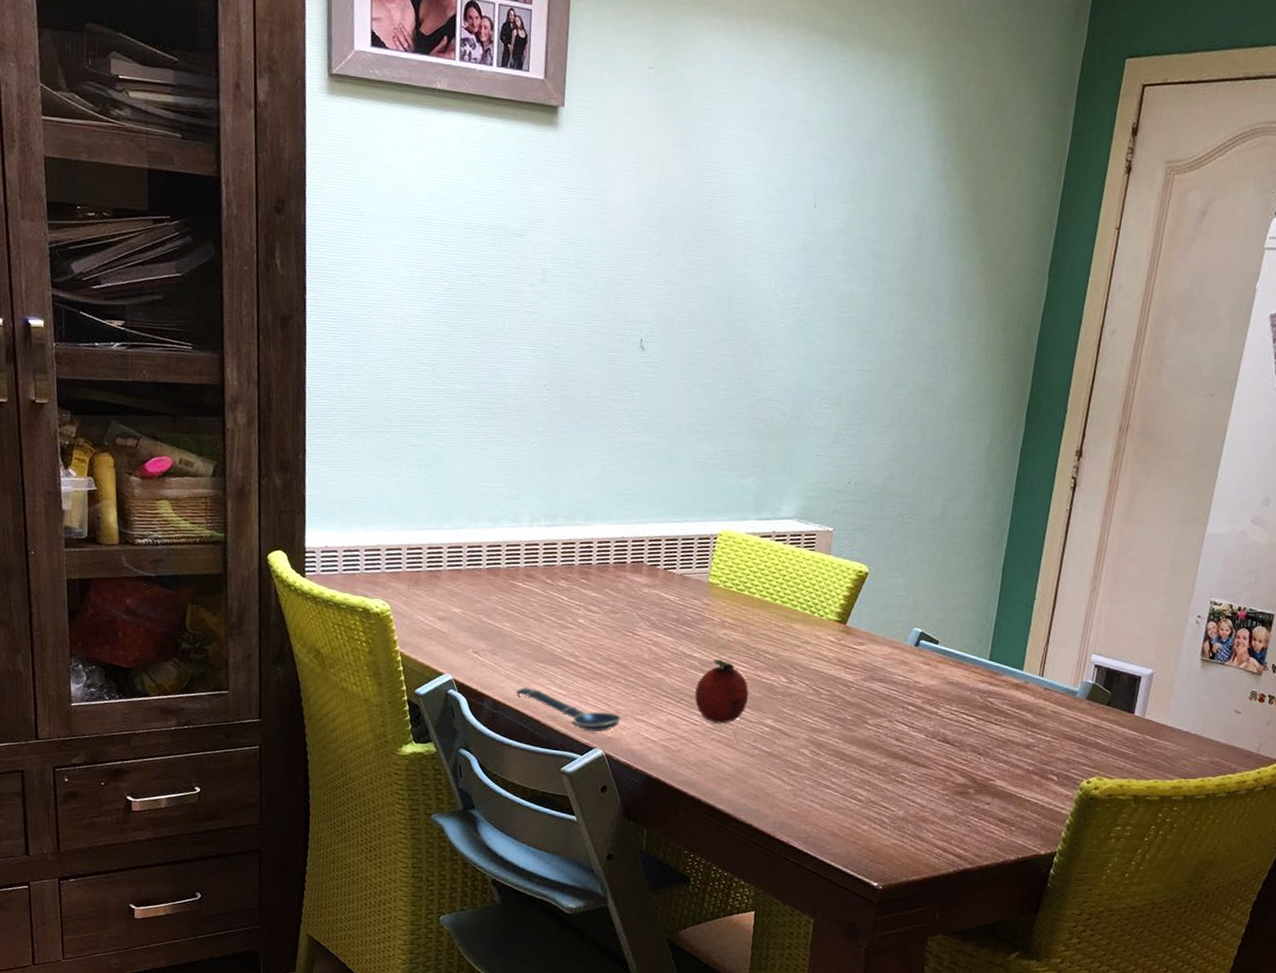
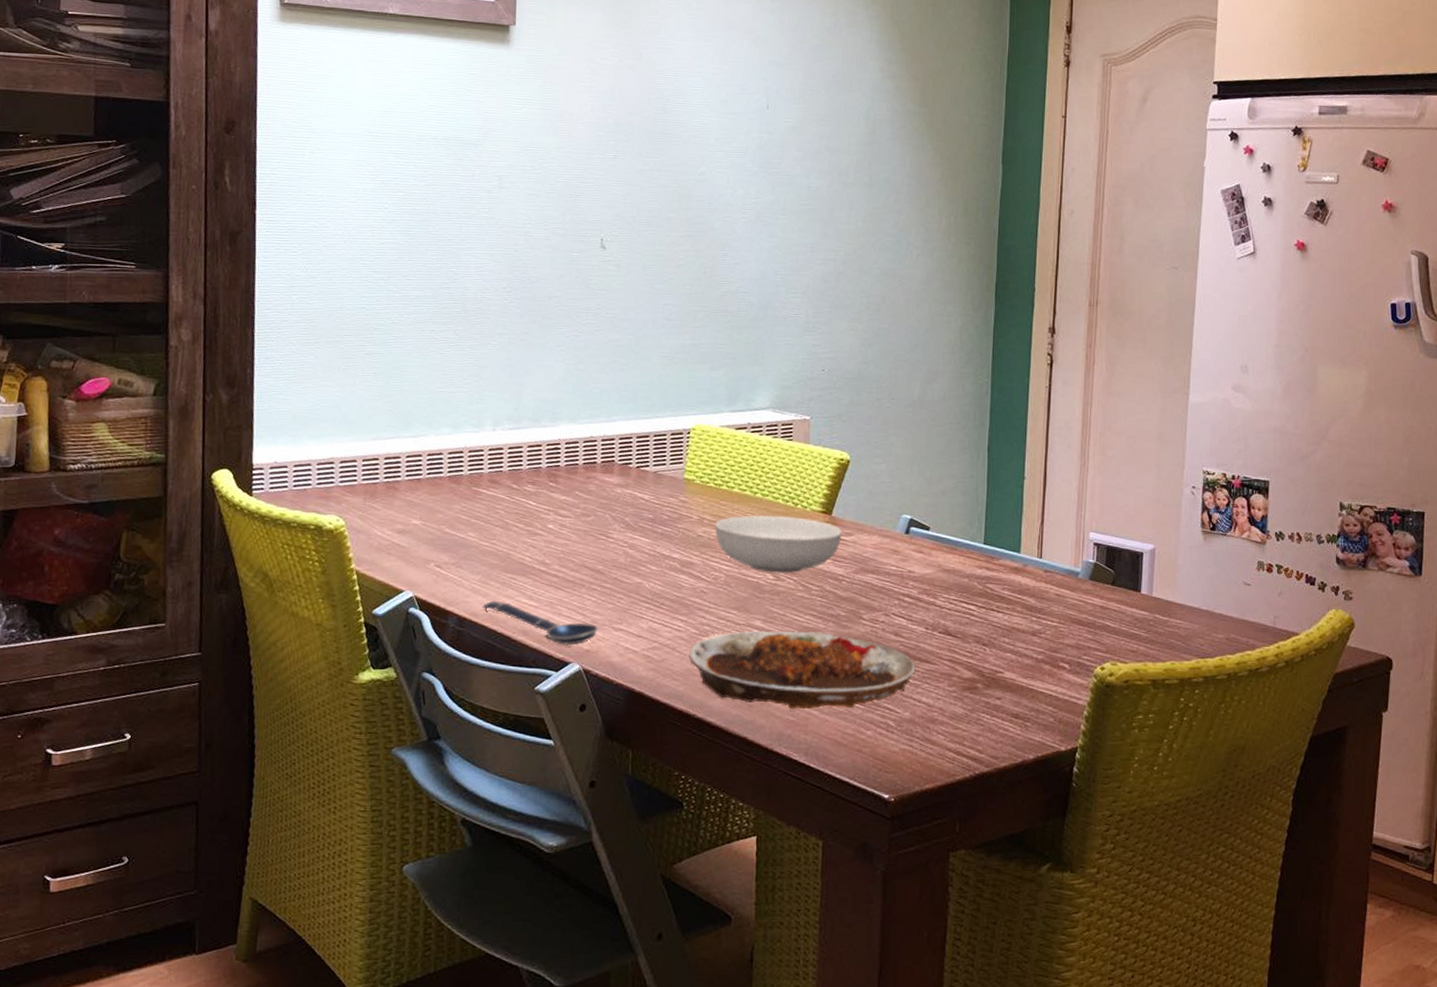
fruit: present [695,659,749,724] -> none [676,558,735,628]
plate: none [703,728,913,804] -> present [688,630,916,710]
serving bowl: none [734,620,855,677] -> present [715,514,842,573]

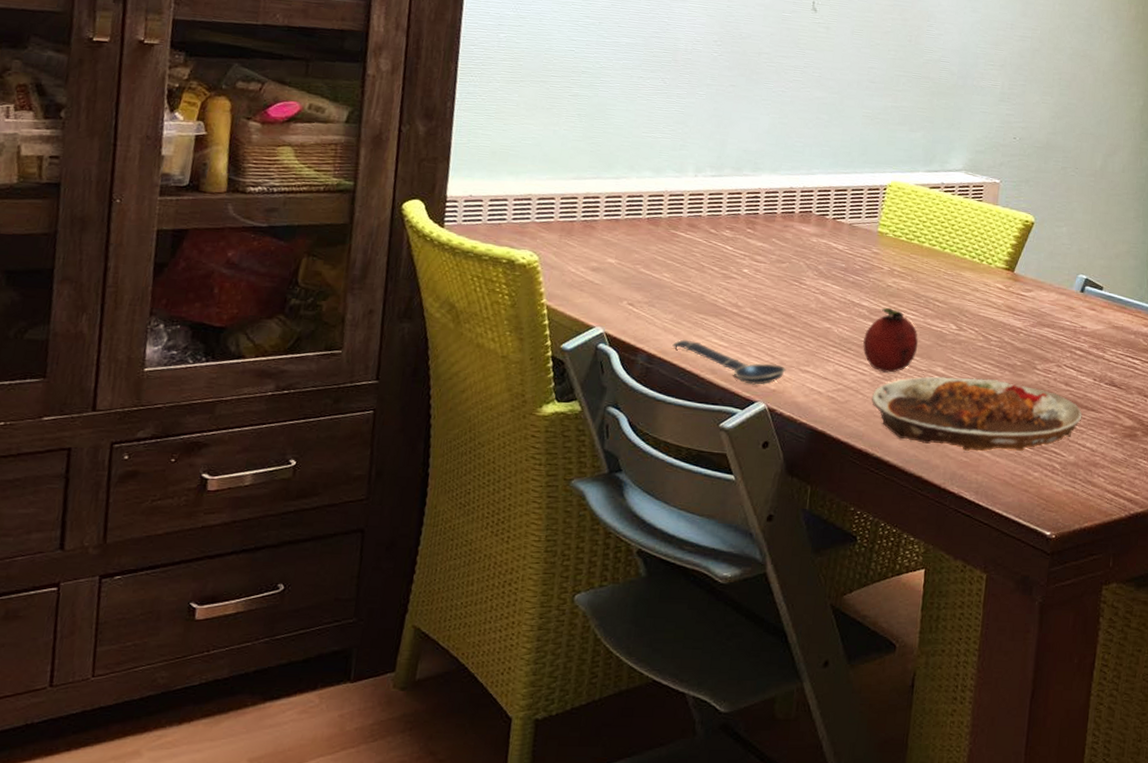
fruit: none [676,558,735,628] -> present [863,307,919,373]
serving bowl: present [715,514,842,573] -> none [904,268,1023,324]

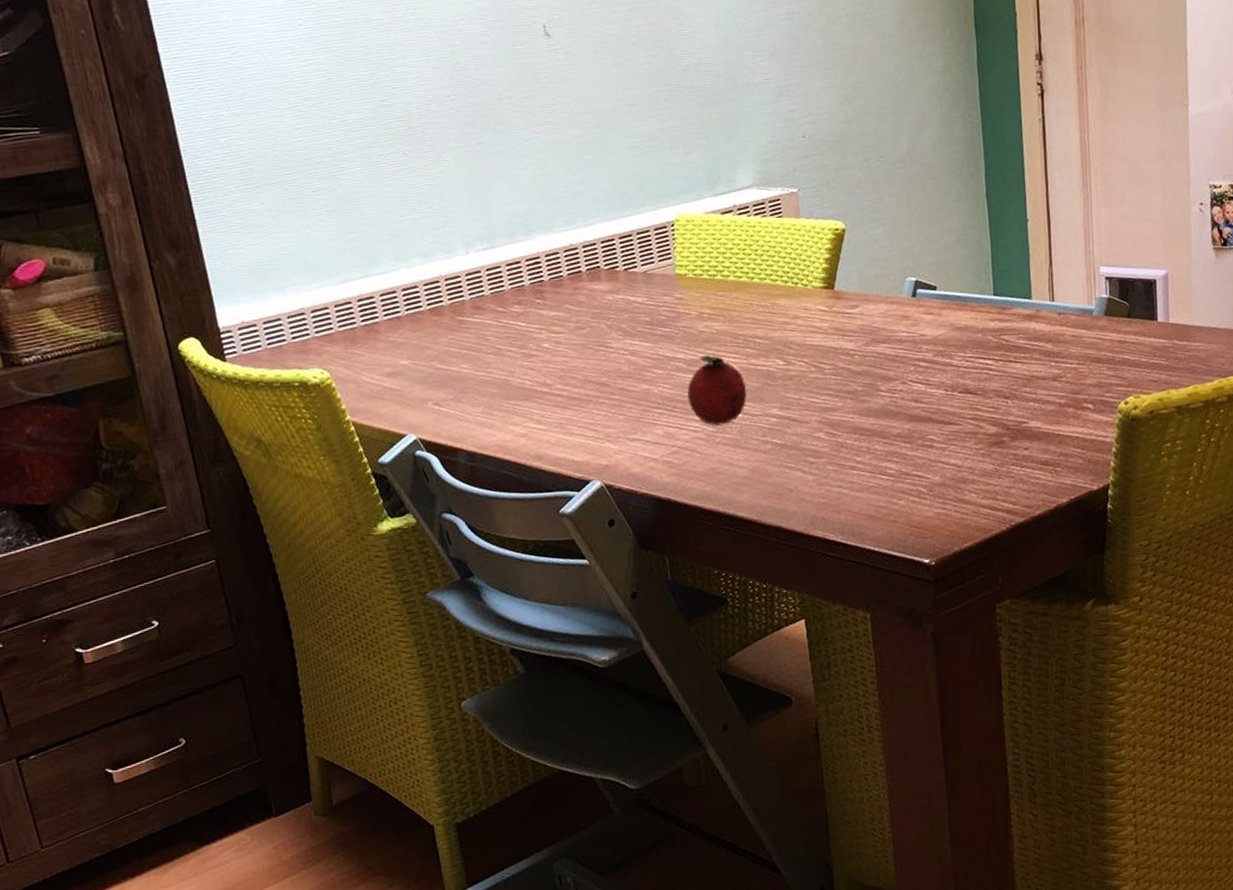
spoon: present [672,339,787,385] -> none [490,430,614,464]
plate: present [871,376,1083,452] -> none [709,410,940,492]

